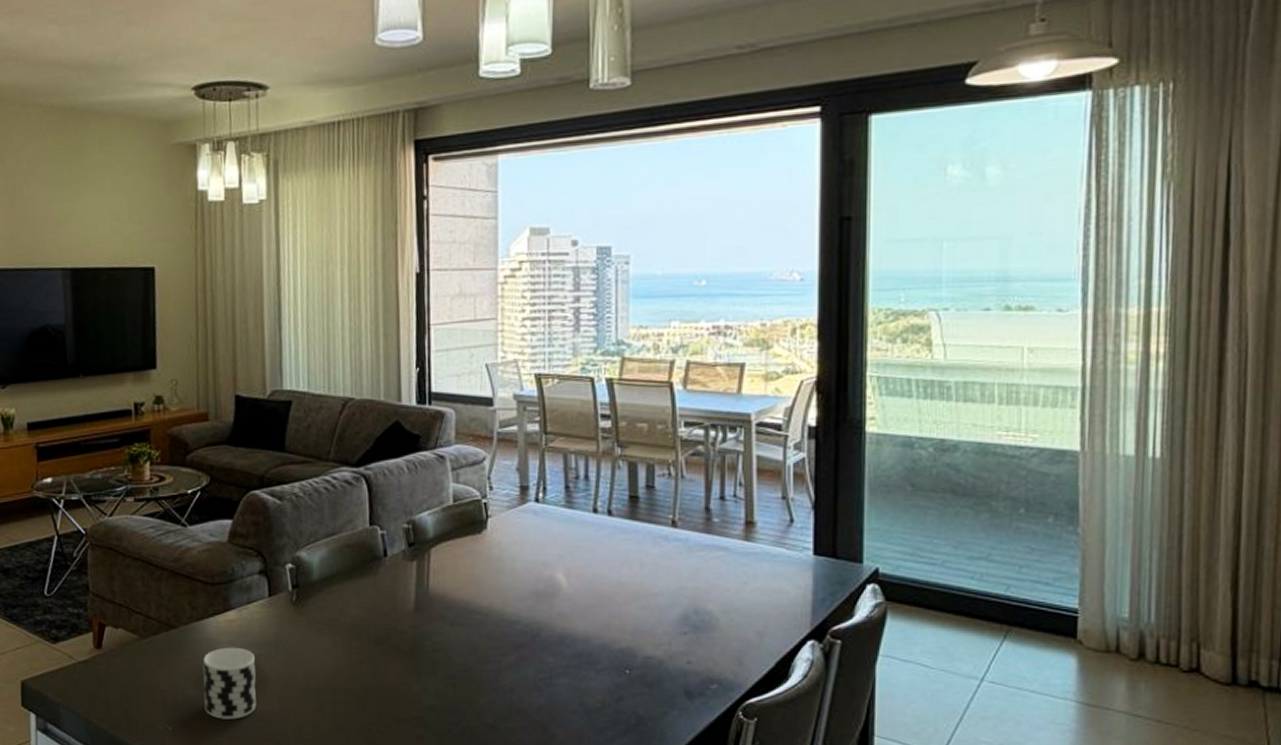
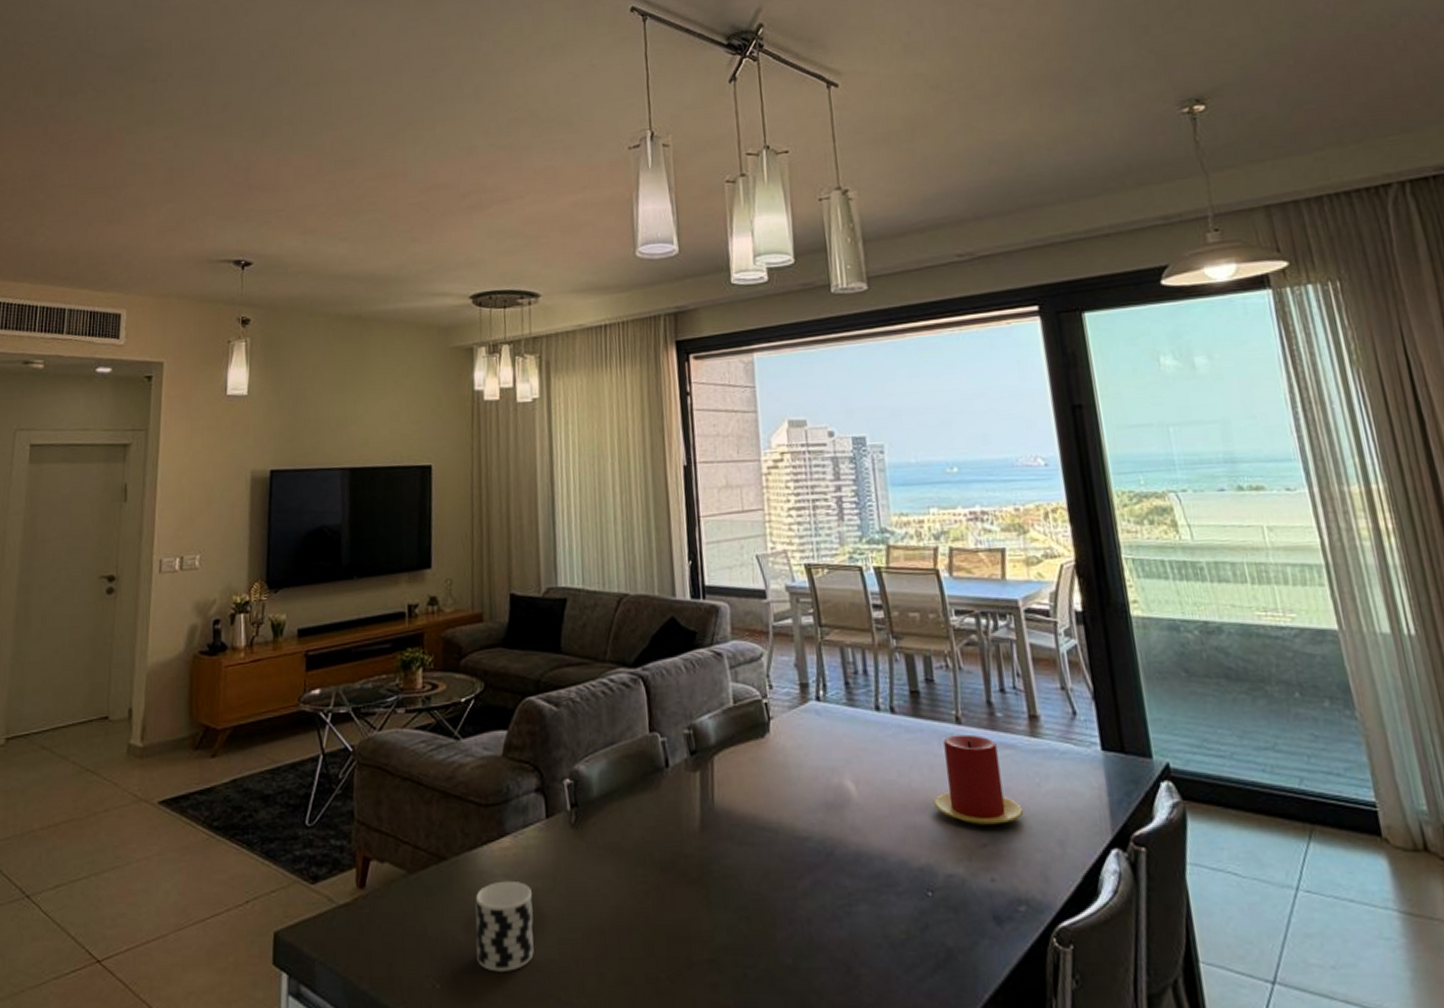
candle: none [640,537,728,616] -> present [933,734,1024,825]

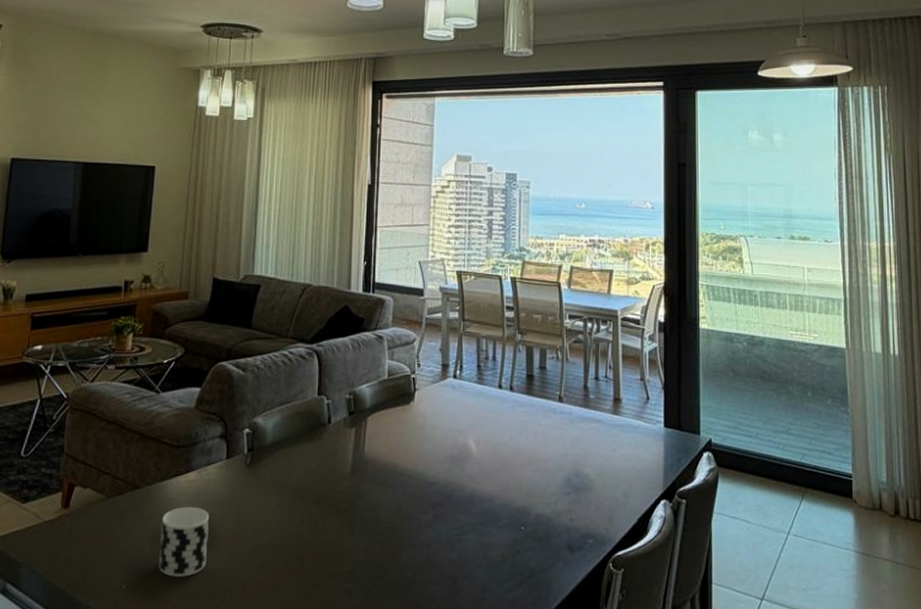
candle: present [933,734,1024,825] -> none [534,410,601,479]

